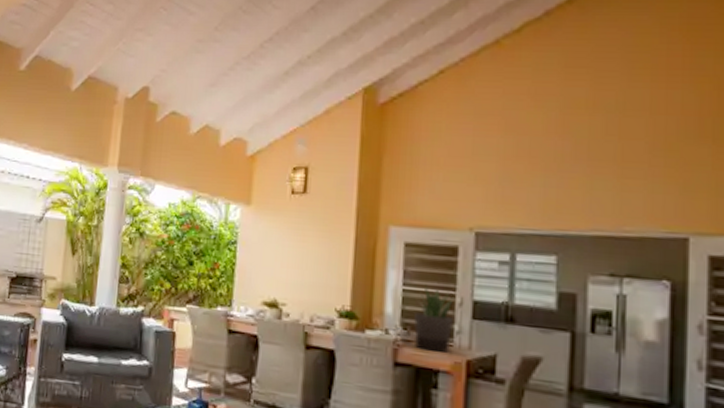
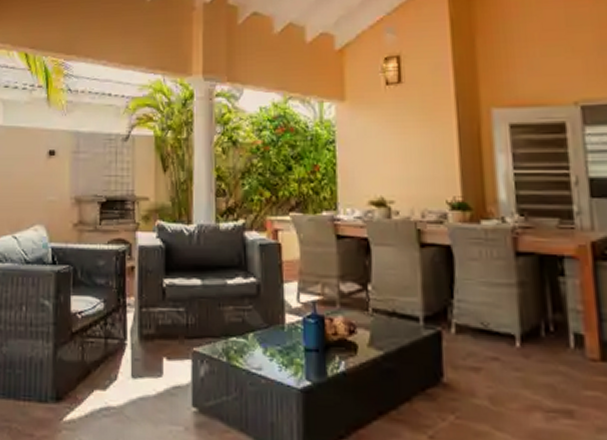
planter: present [413,284,455,353] -> none [530,166,572,236]

